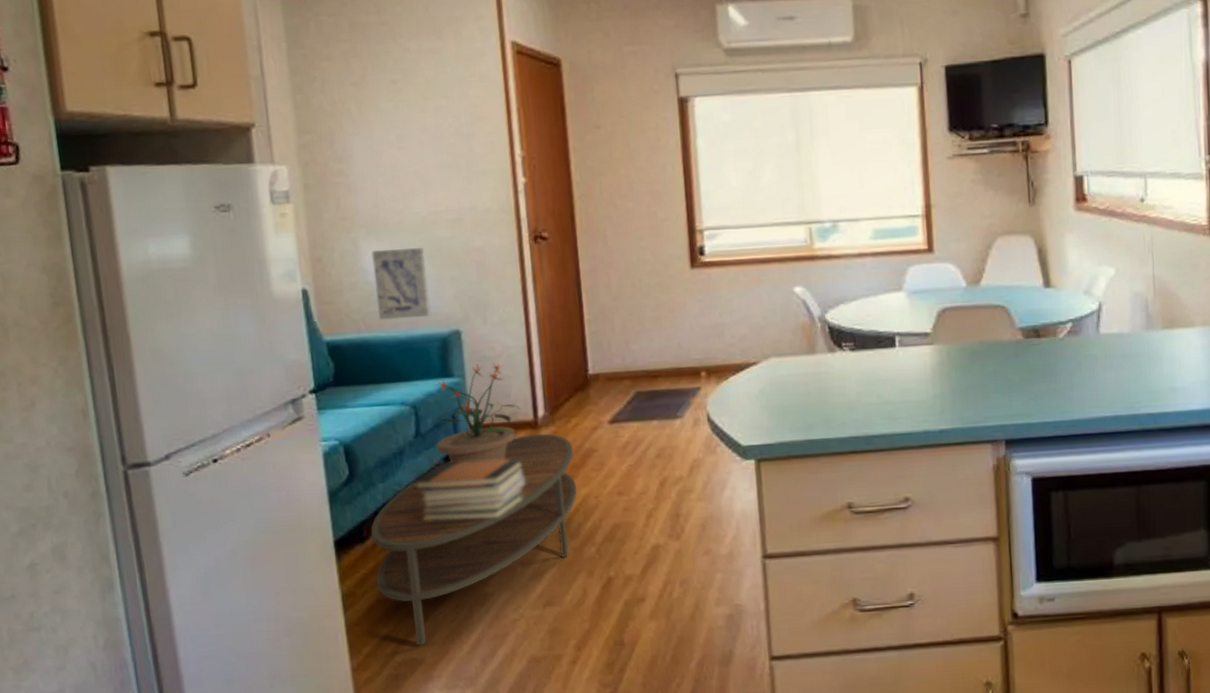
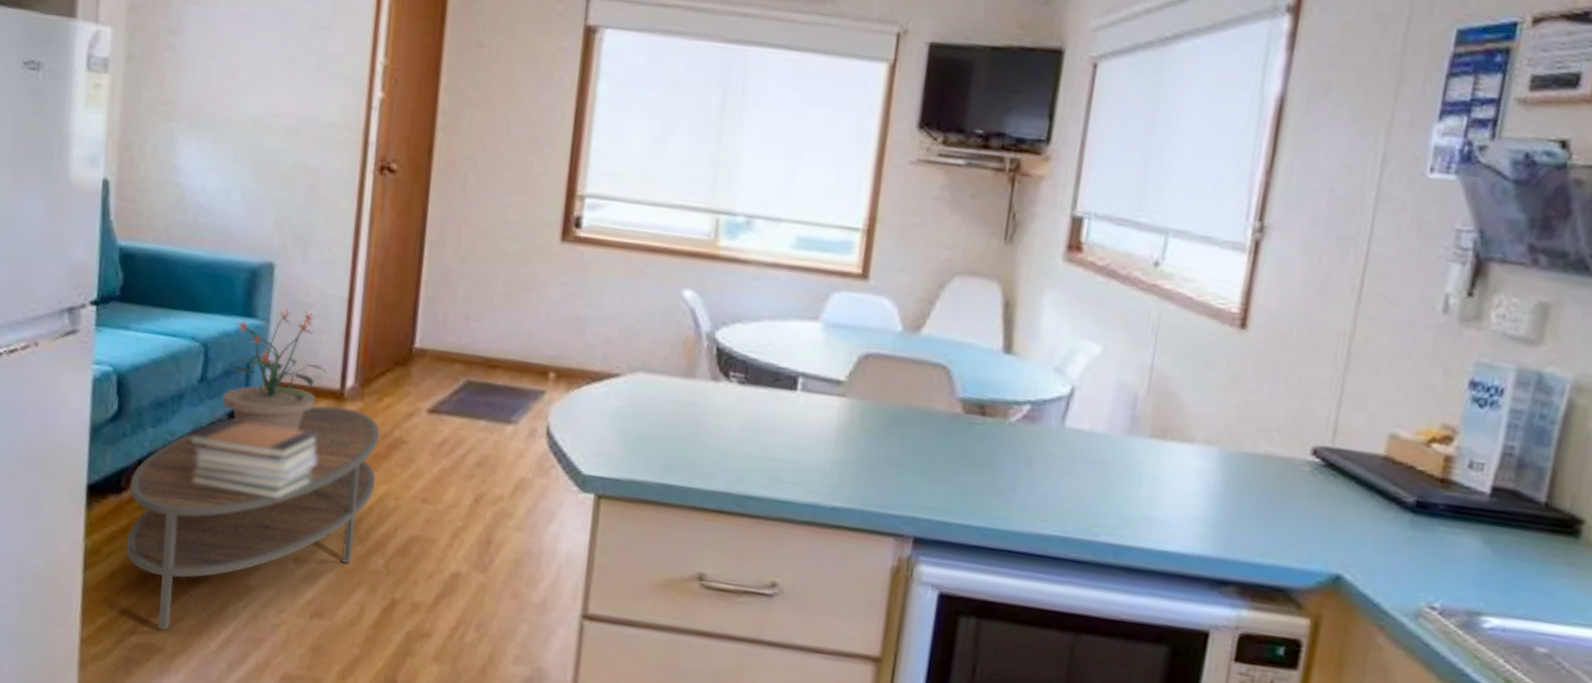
wall art: present [371,248,431,320] -> none [183,148,250,240]

